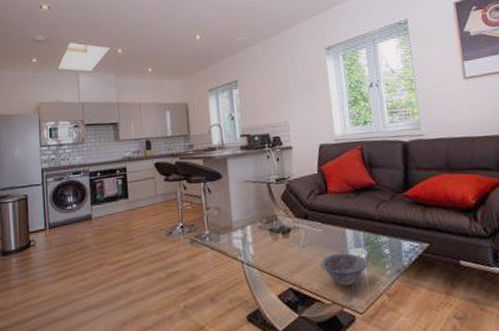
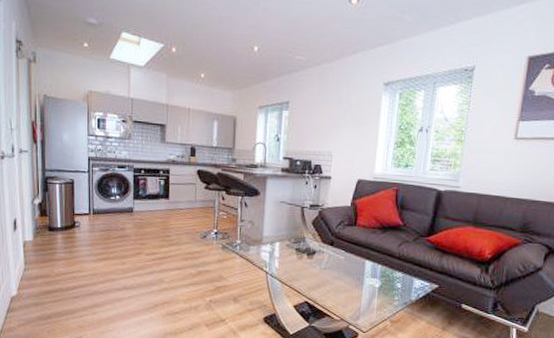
bowl: present [320,253,368,286] -> none [336,279,379,308]

